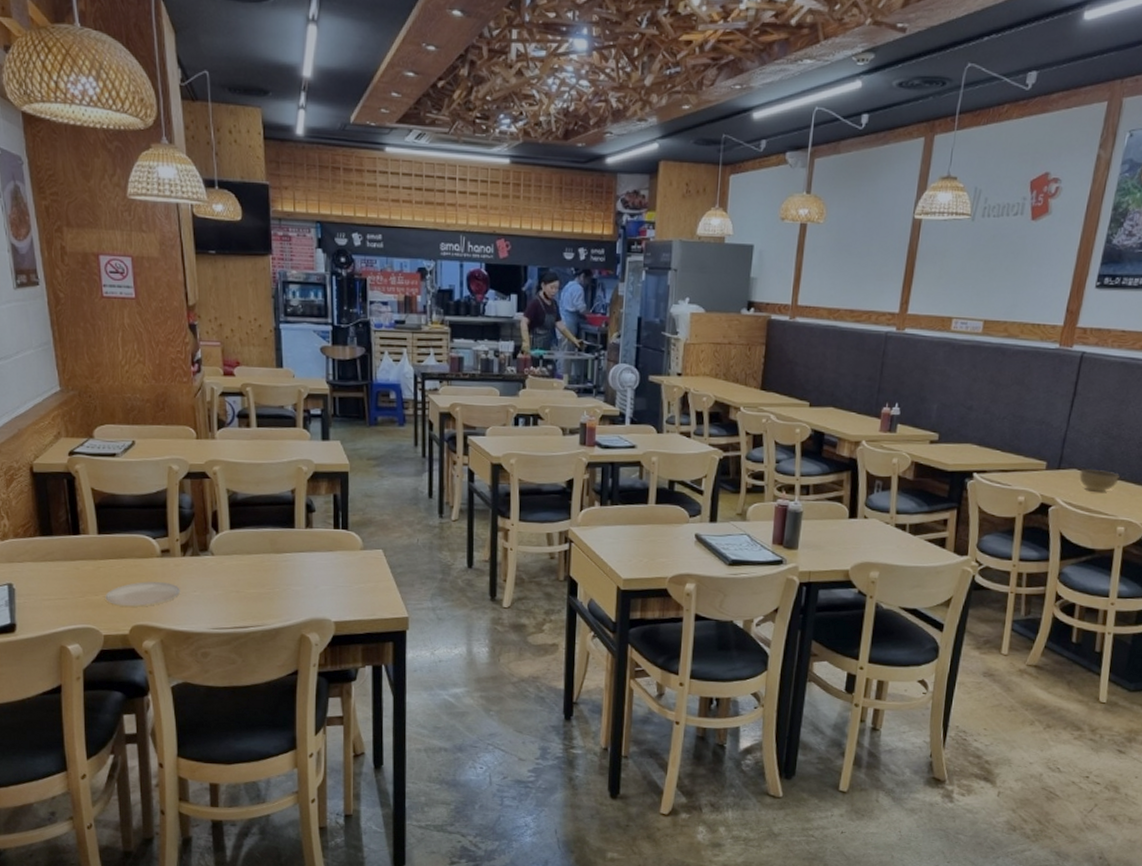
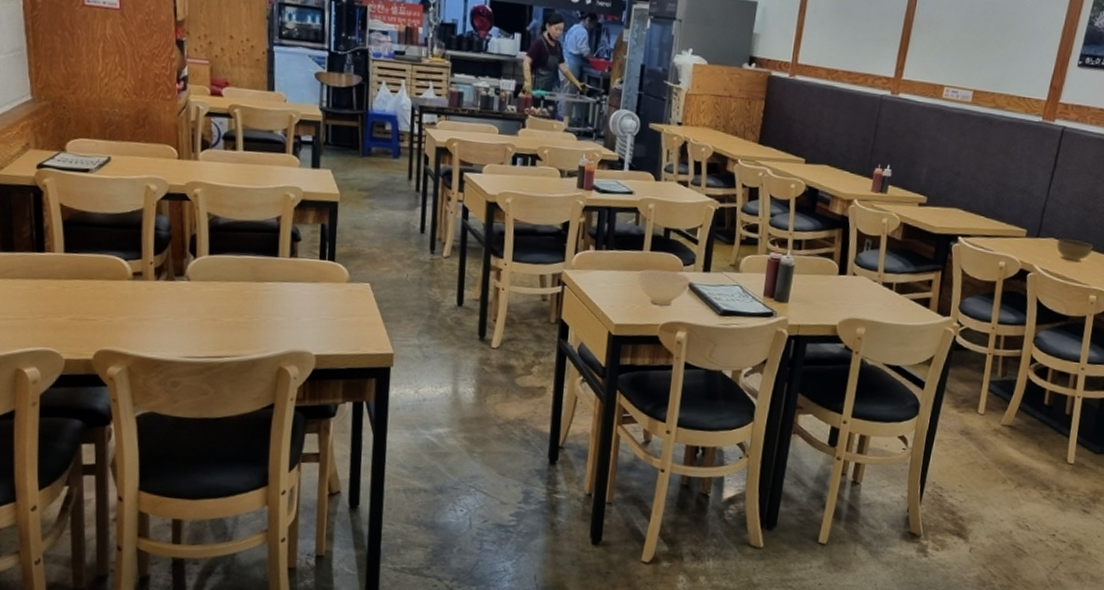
plate: present [105,581,181,607] -> none [69,304,153,331]
bowl: none [642,522,698,558] -> present [636,269,691,306]

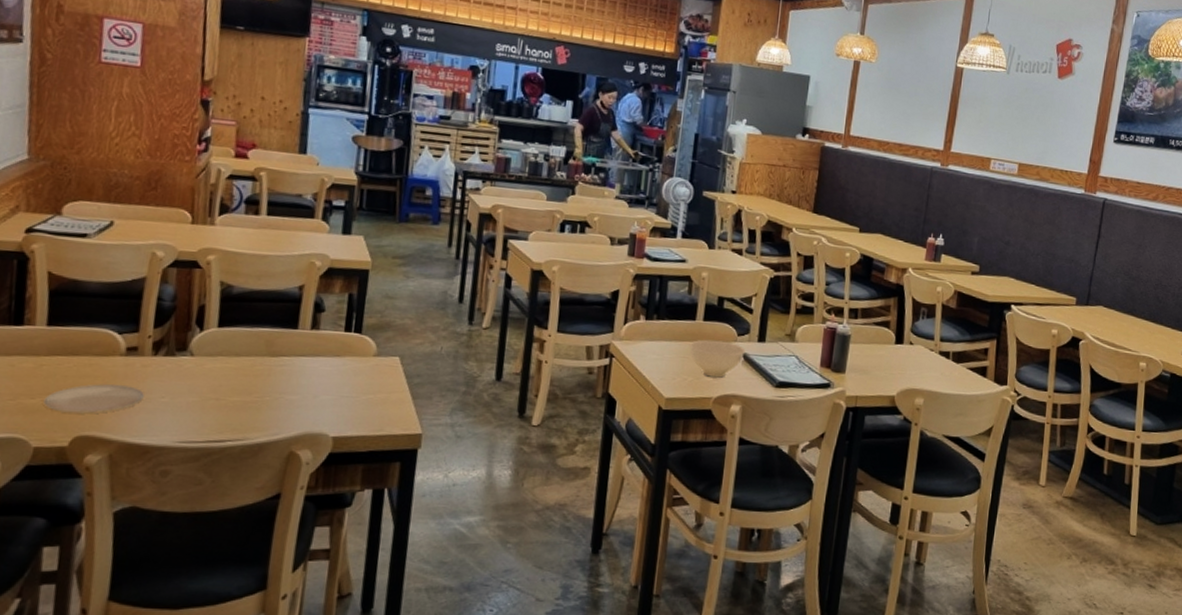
plate: none [69,304,153,331] -> present [43,384,146,414]
soup bowl: present [1056,238,1094,263] -> none [1105,306,1140,330]

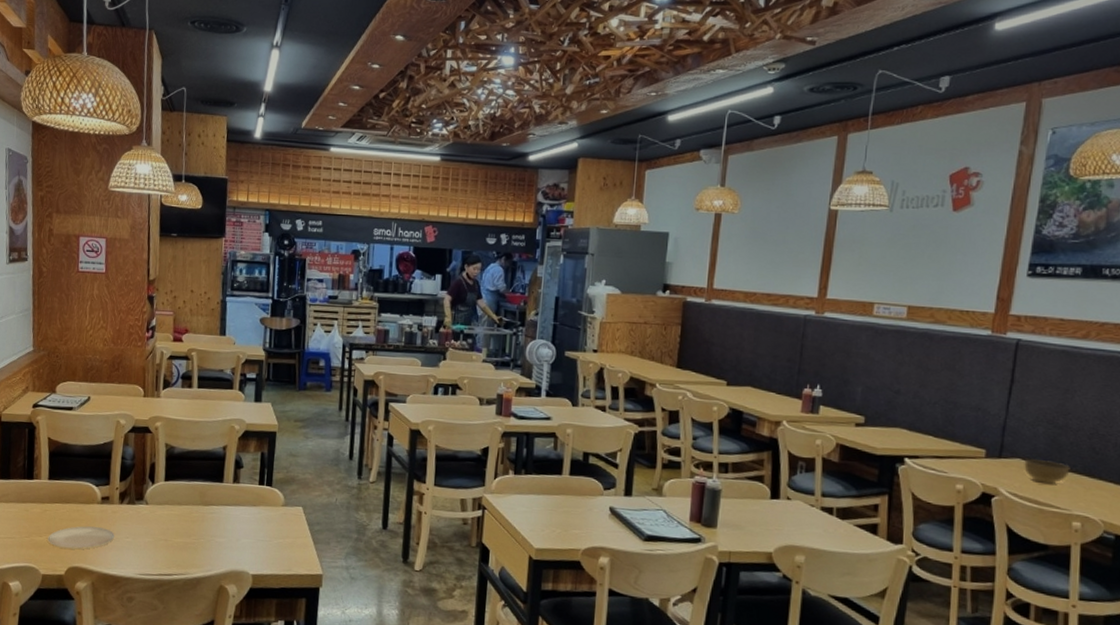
bowl: present [689,339,746,378] -> none [556,493,612,531]
soup bowl: none [1105,306,1140,330] -> present [1024,459,1070,485]

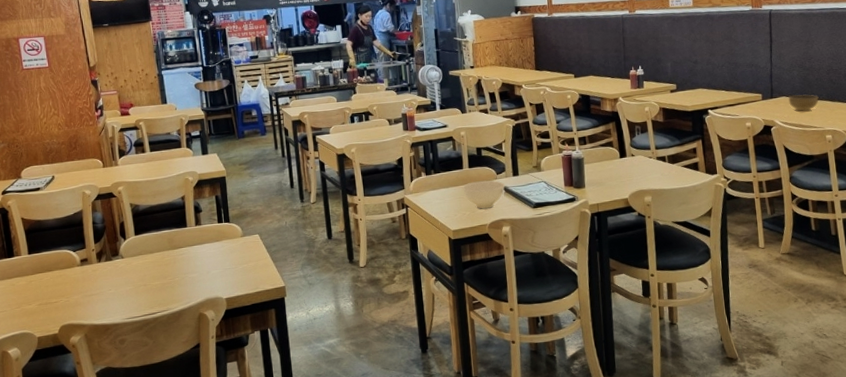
plate: present [47,526,116,550] -> none [37,286,99,311]
bowl: none [556,493,612,531] -> present [462,180,505,209]

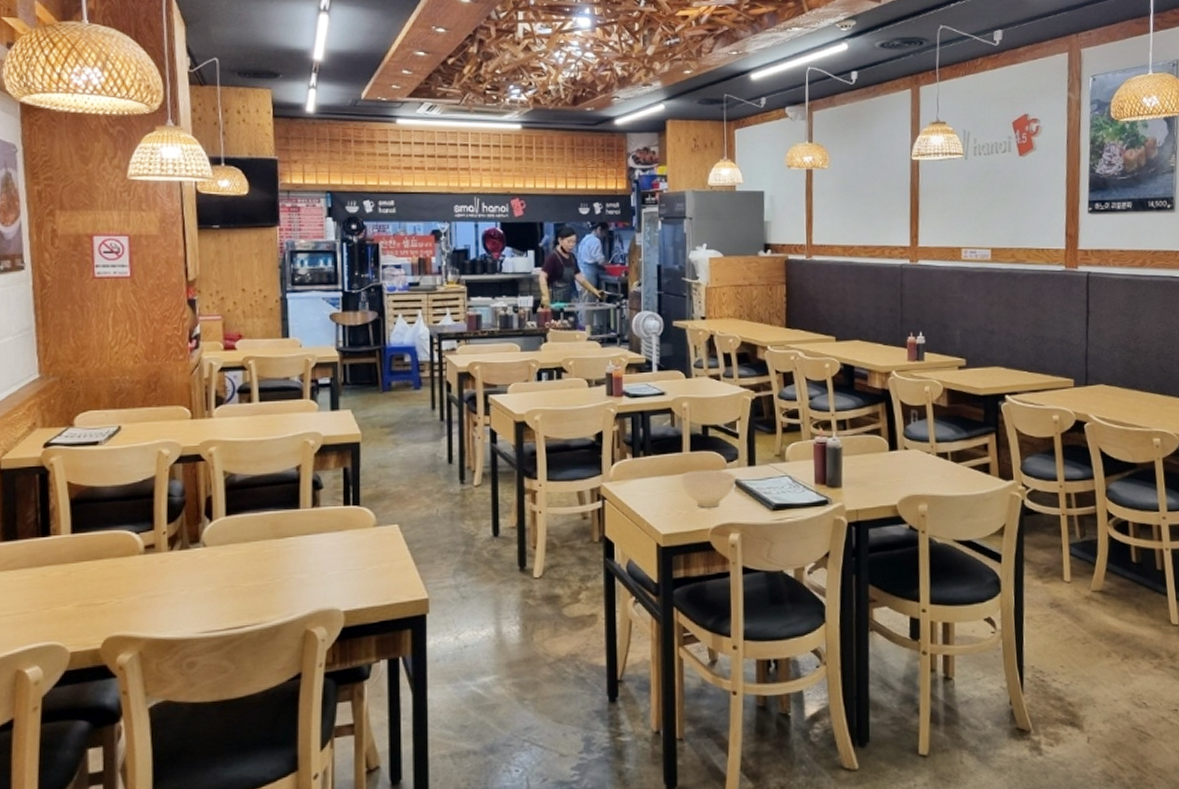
soup bowl: present [788,94,819,112] -> none [1107,383,1146,406]

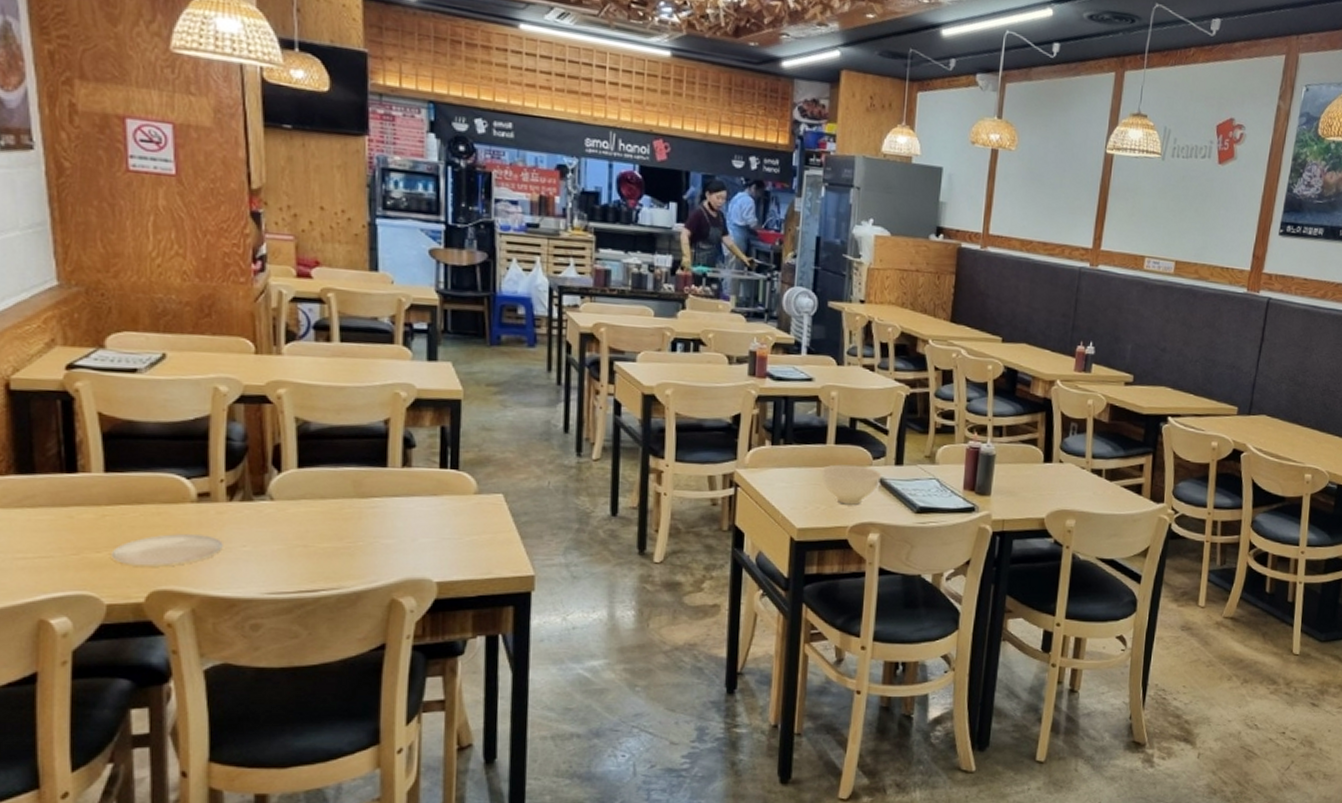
plate: none [75,583,166,616] -> present [111,534,225,567]

